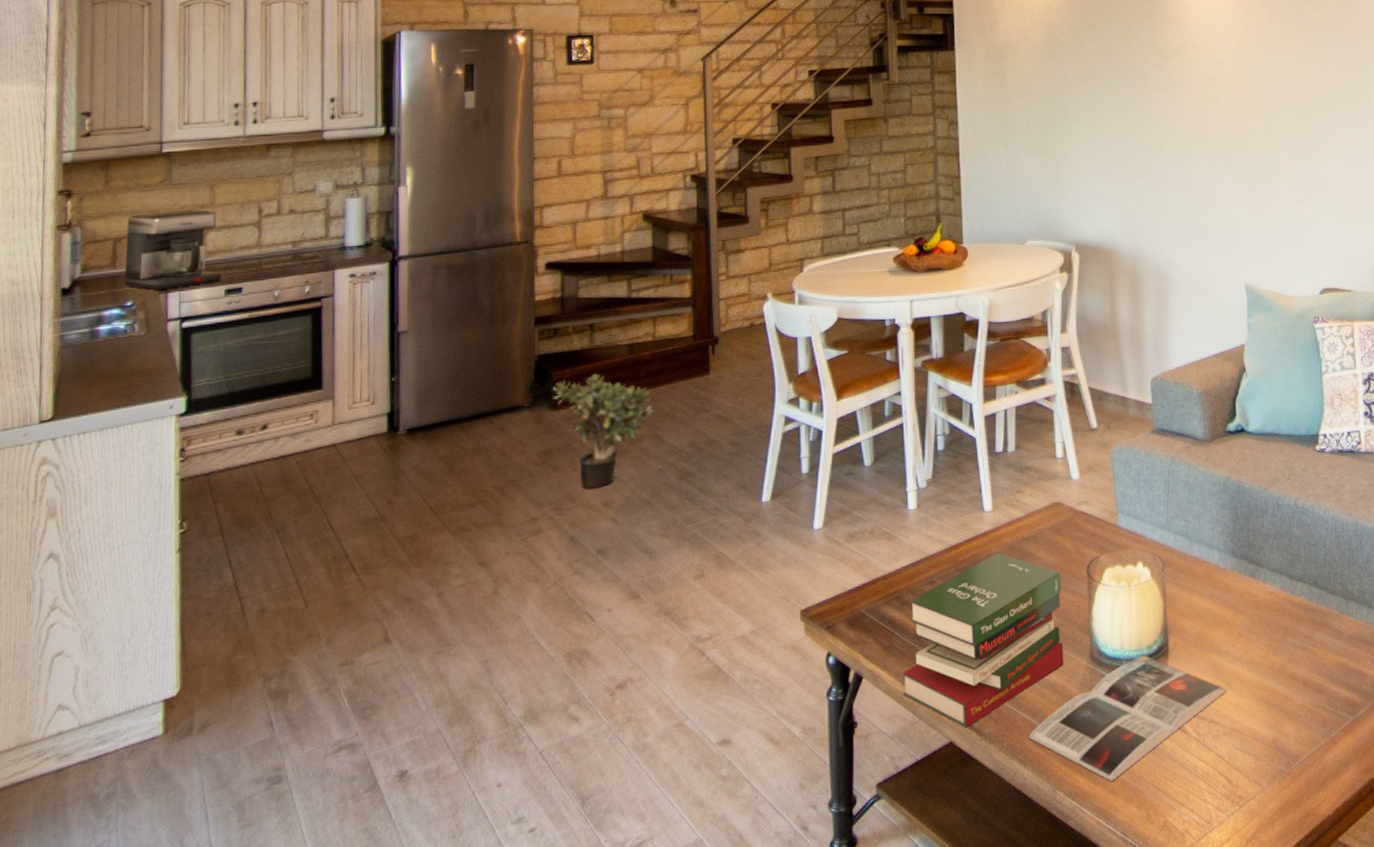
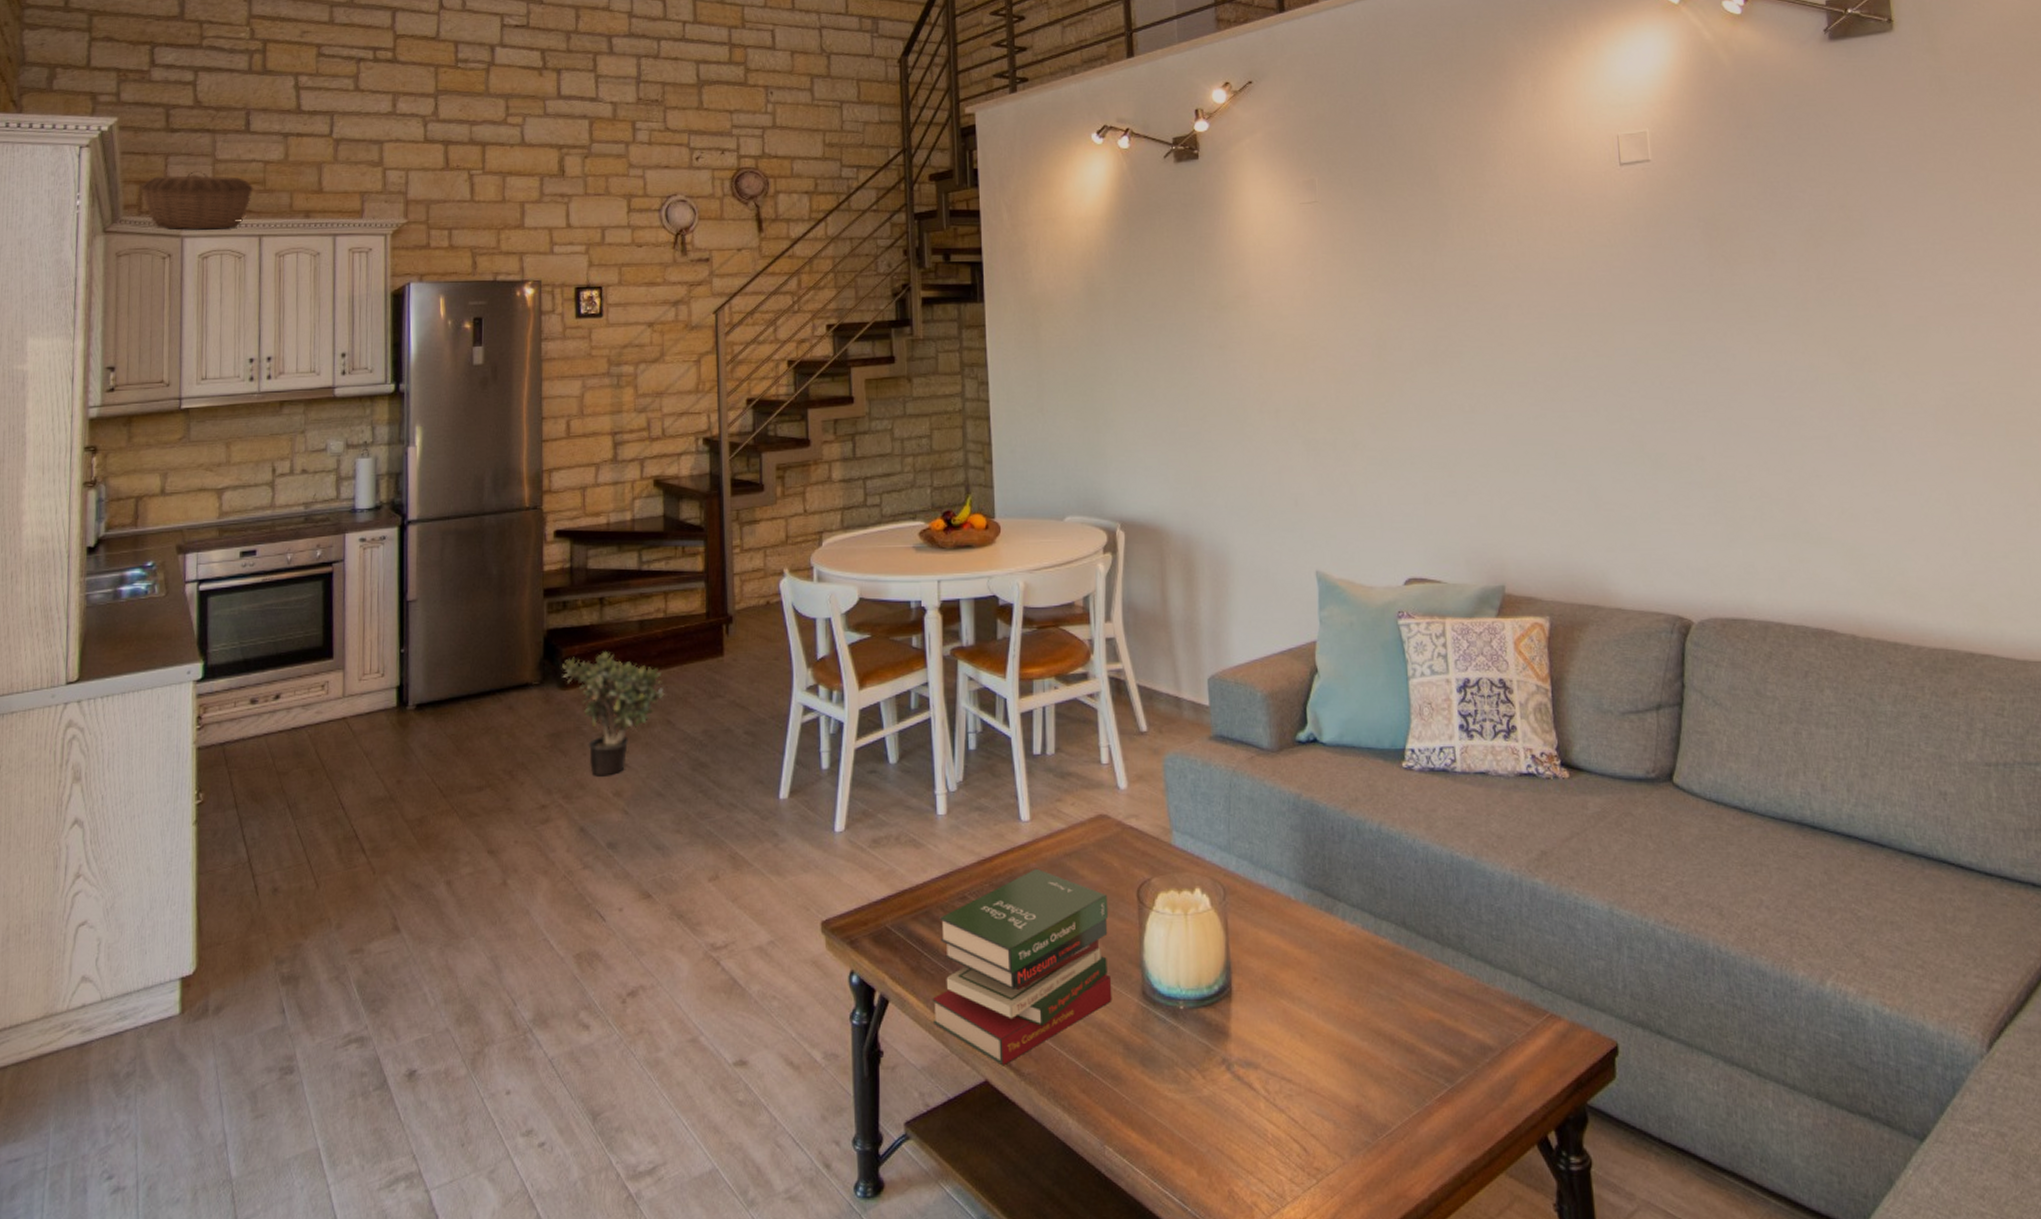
coffee maker: present [124,209,221,291] -> none [145,467,237,551]
magazine: present [1028,655,1227,782] -> none [1072,996,1301,1139]

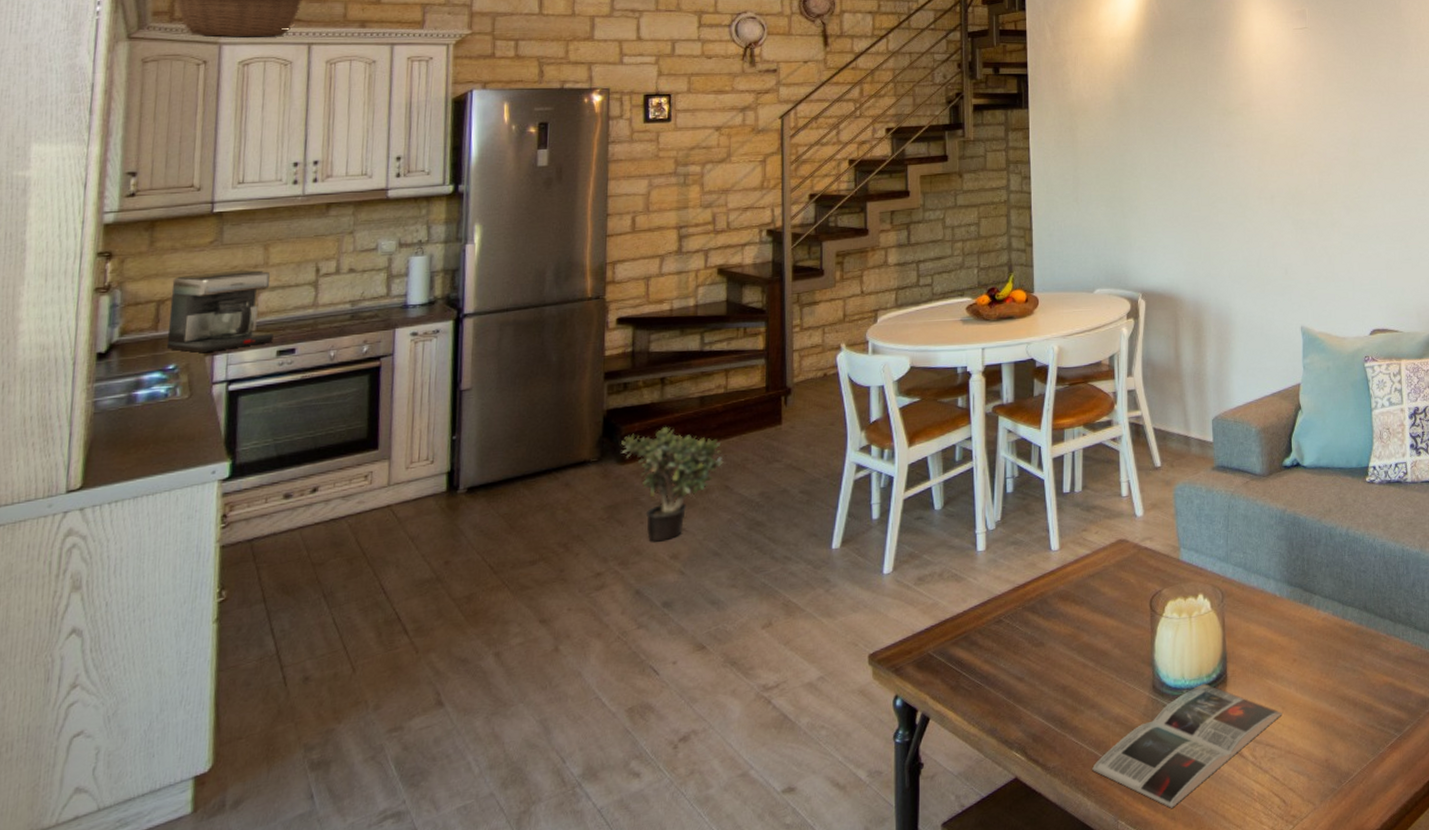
coffee maker: none [145,467,237,551] -> present [166,269,273,353]
books: present [932,868,1112,1066] -> none [969,589,1127,764]
magazine: none [1072,996,1301,1139] -> present [1091,684,1282,808]

